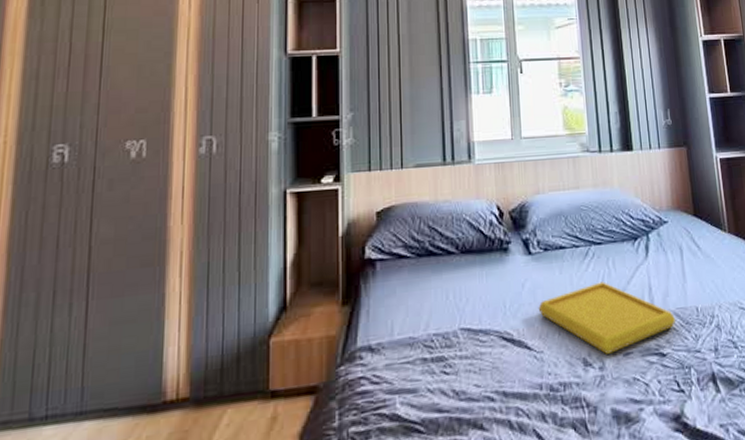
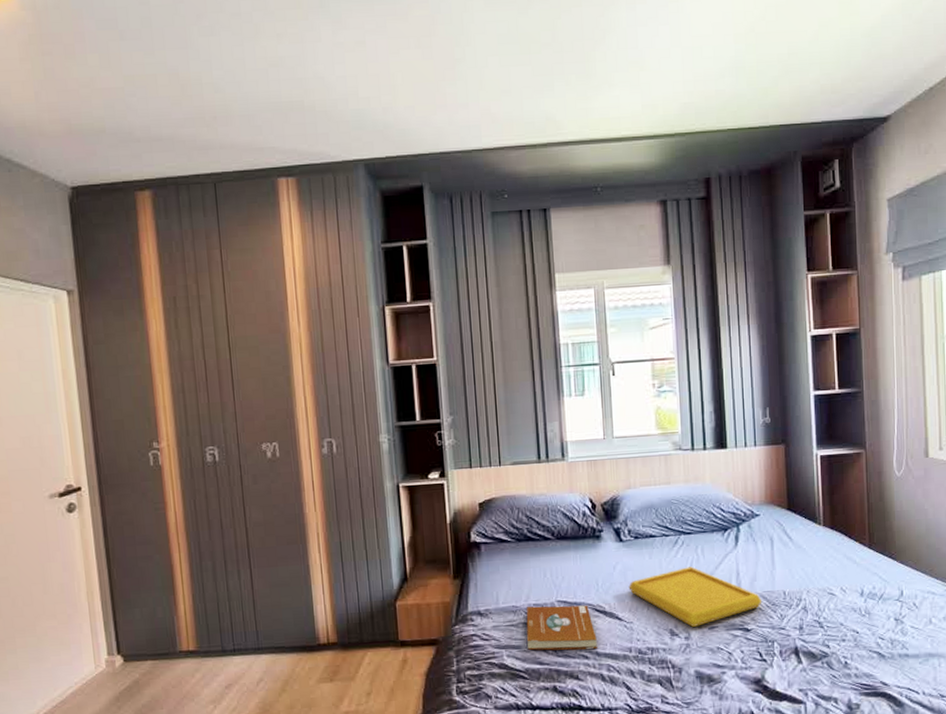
book: none [424,332,504,394] -> present [526,605,597,651]

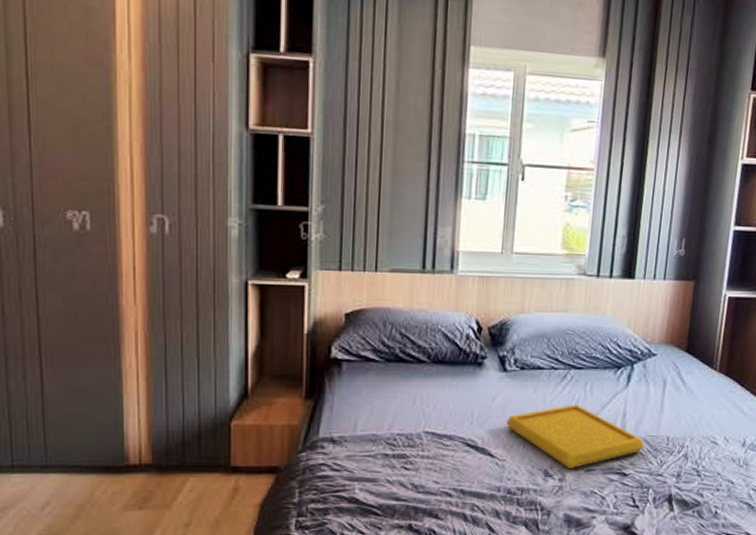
book: present [526,605,597,651] -> none [385,436,464,487]

